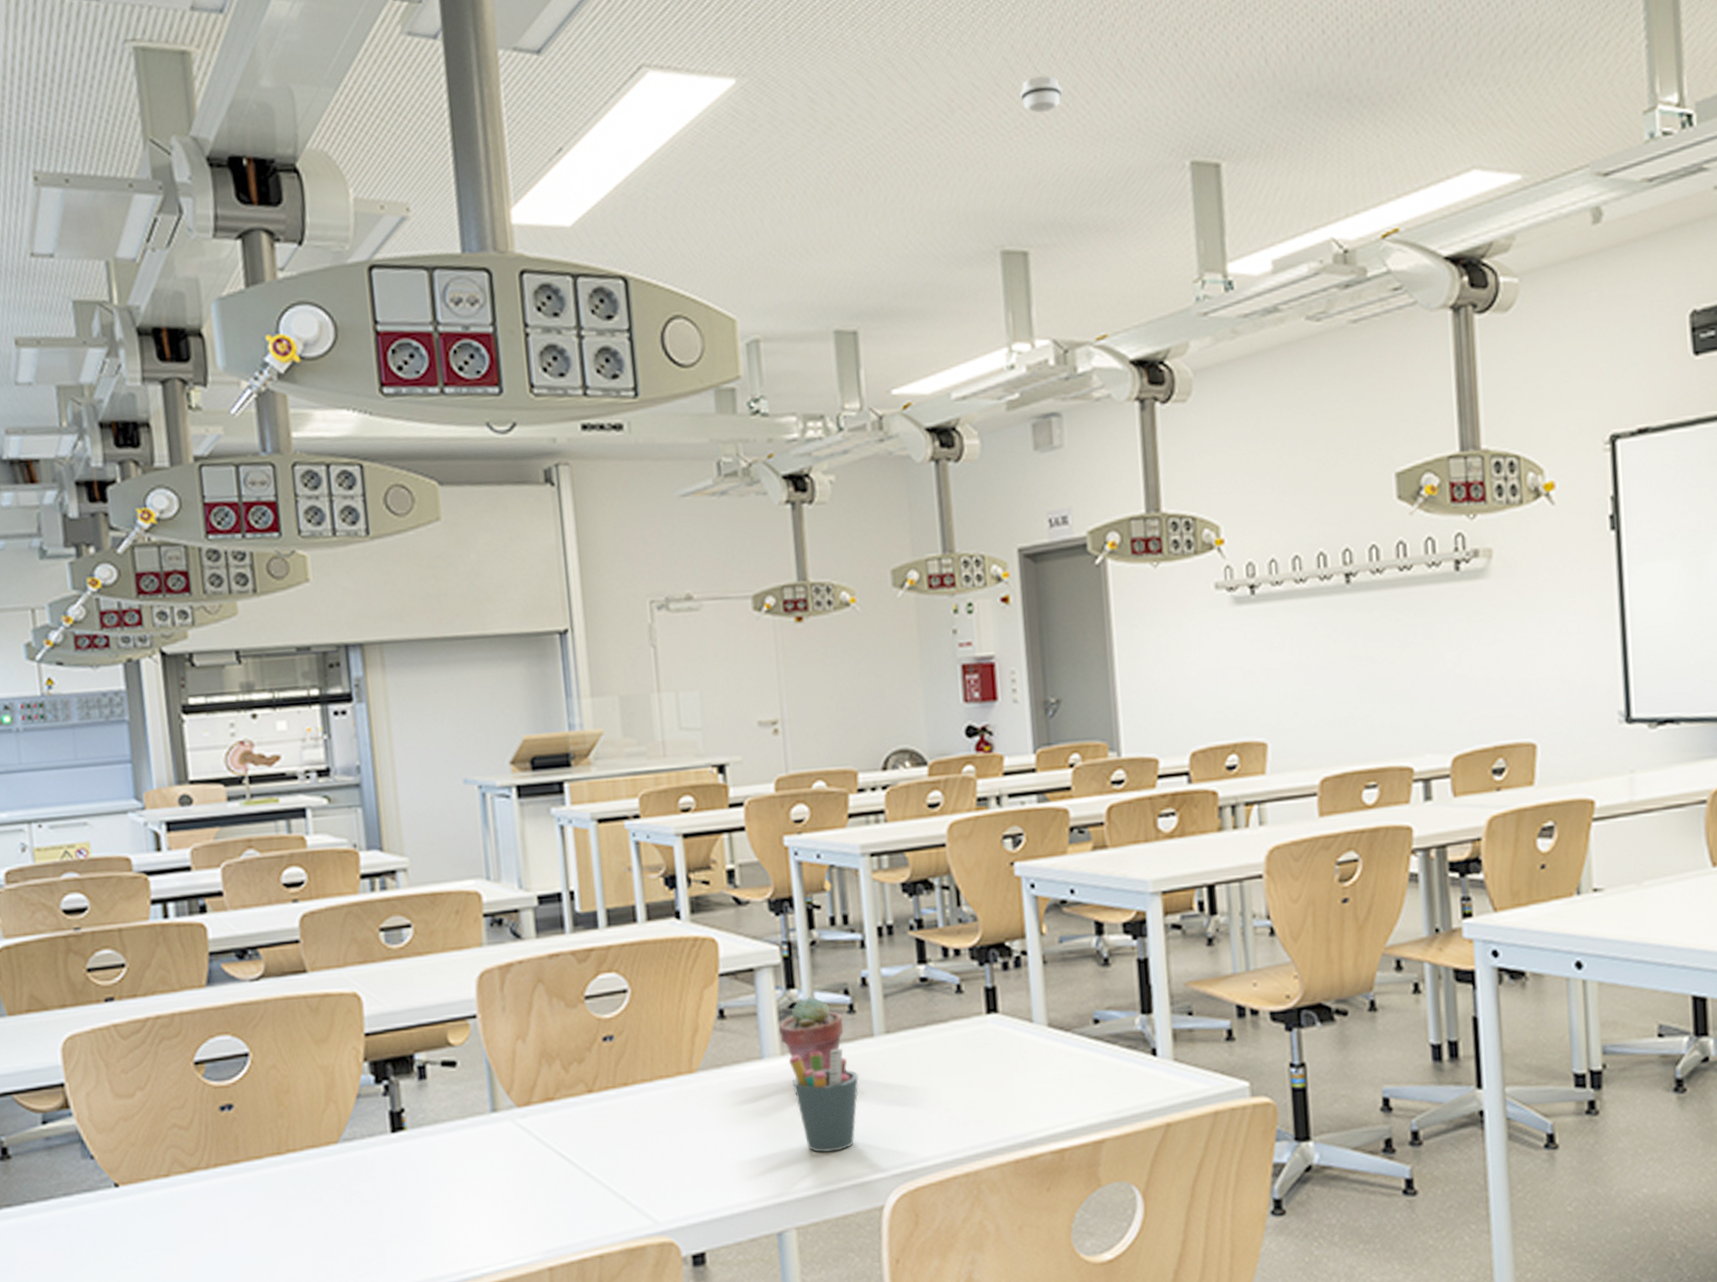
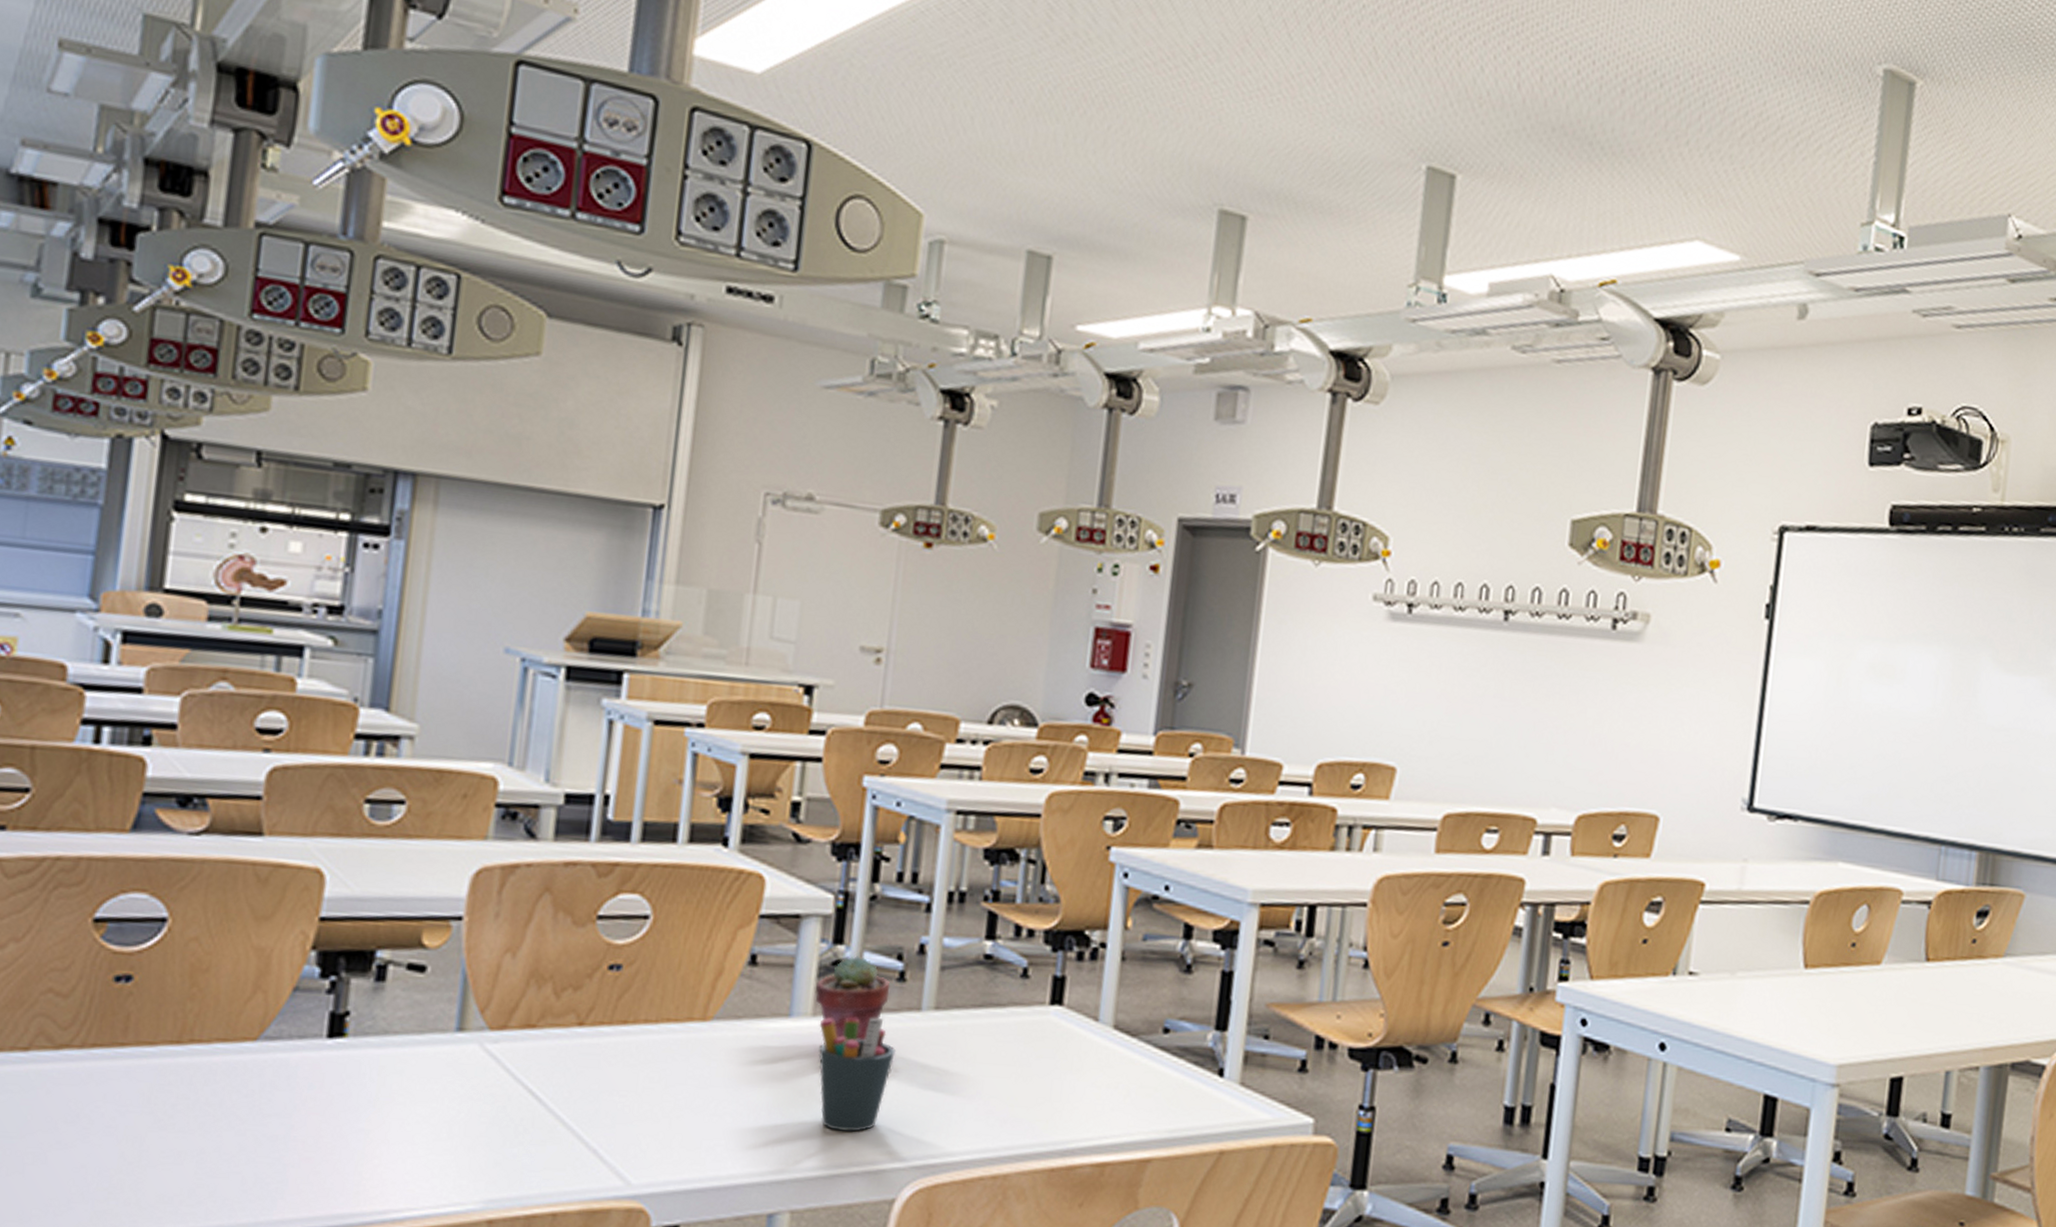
smoke detector: present [1020,75,1063,113] -> none [1268,43,1313,82]

